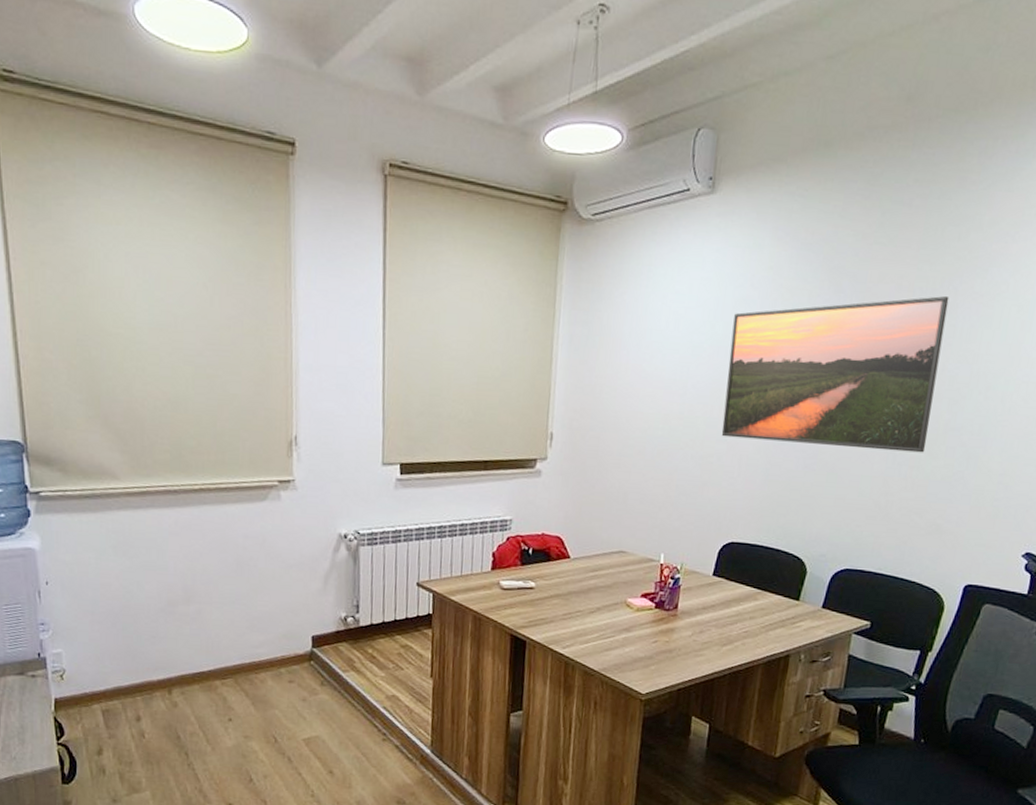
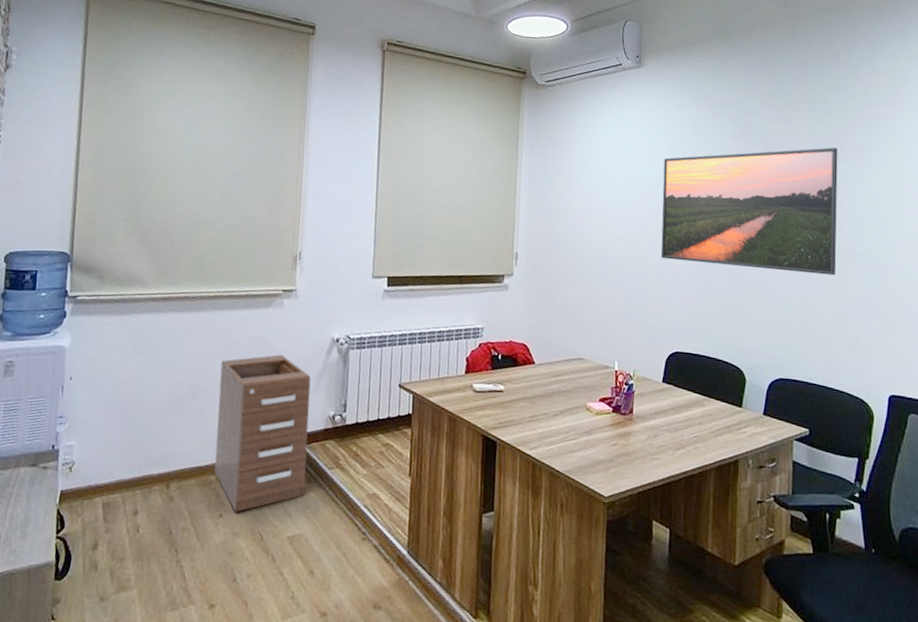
filing cabinet: none [215,553,319,716] -> present [214,354,311,513]

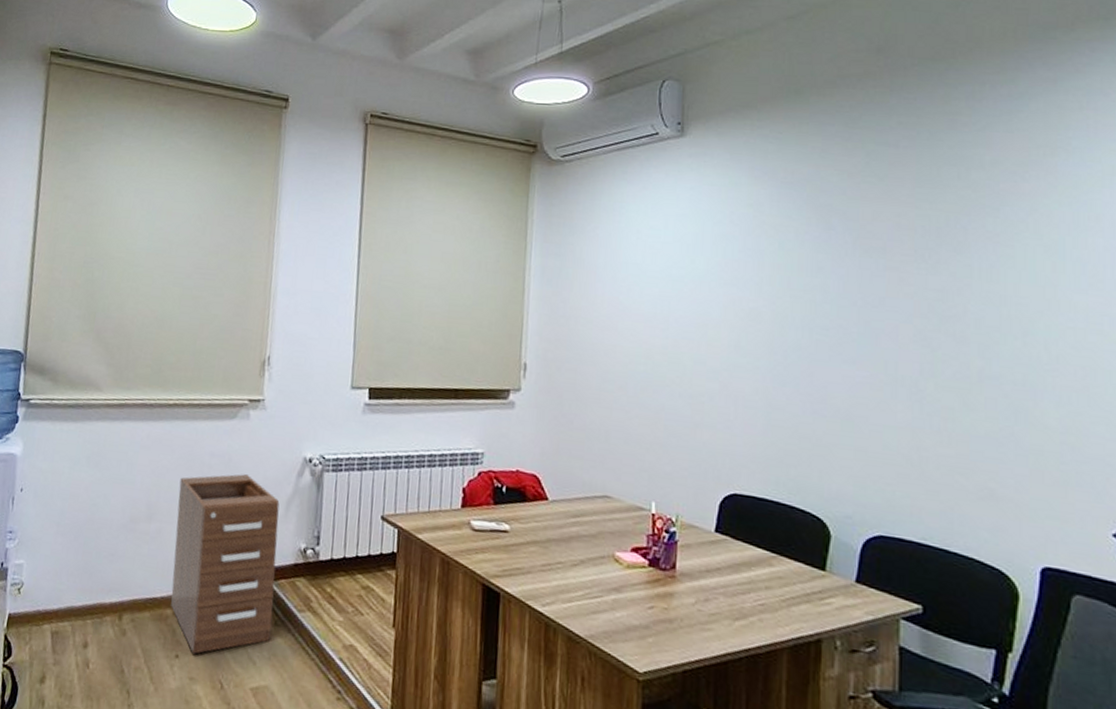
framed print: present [660,147,838,276] -> none [711,234,959,403]

